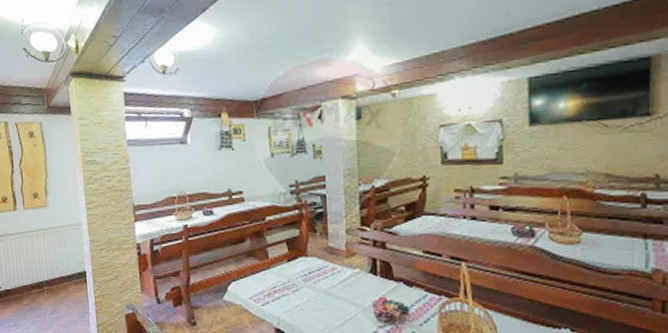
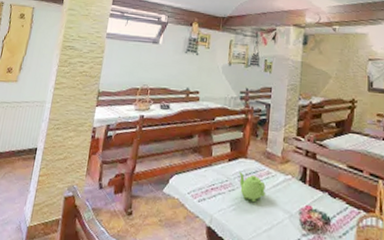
teapot: none [301,271,334,301] -> present [239,172,266,203]

